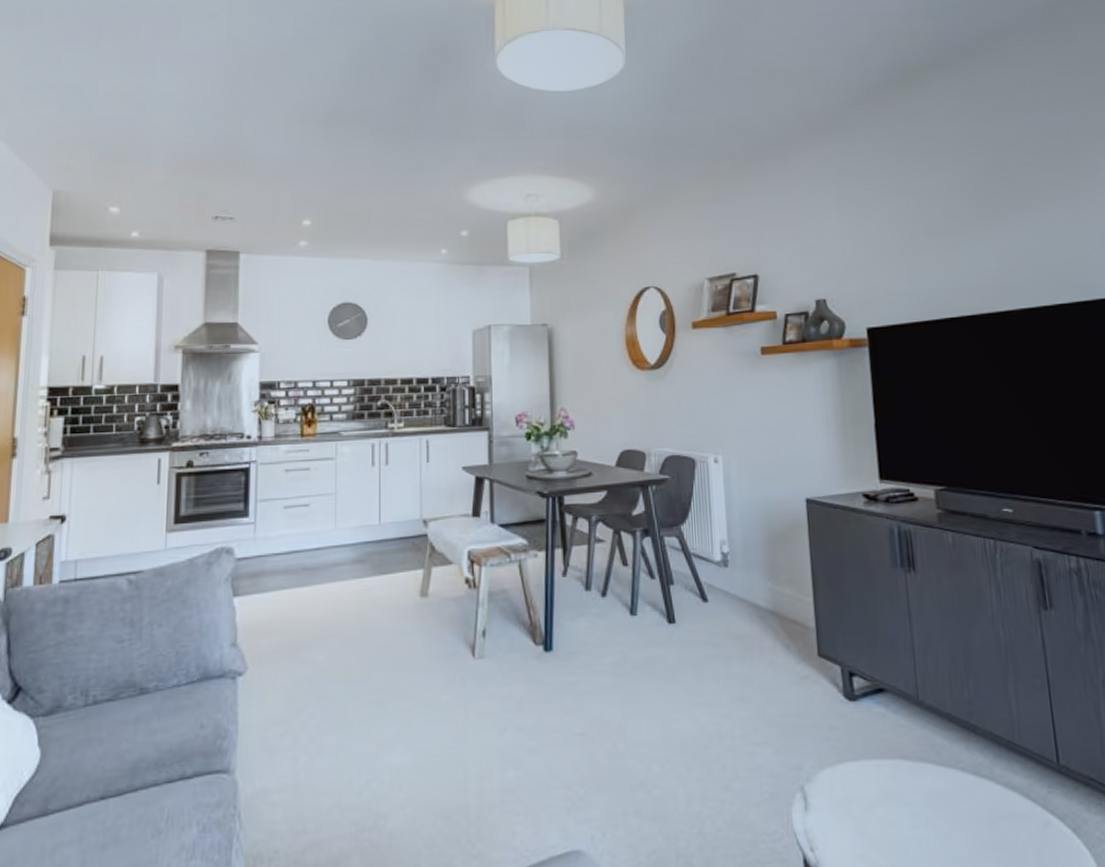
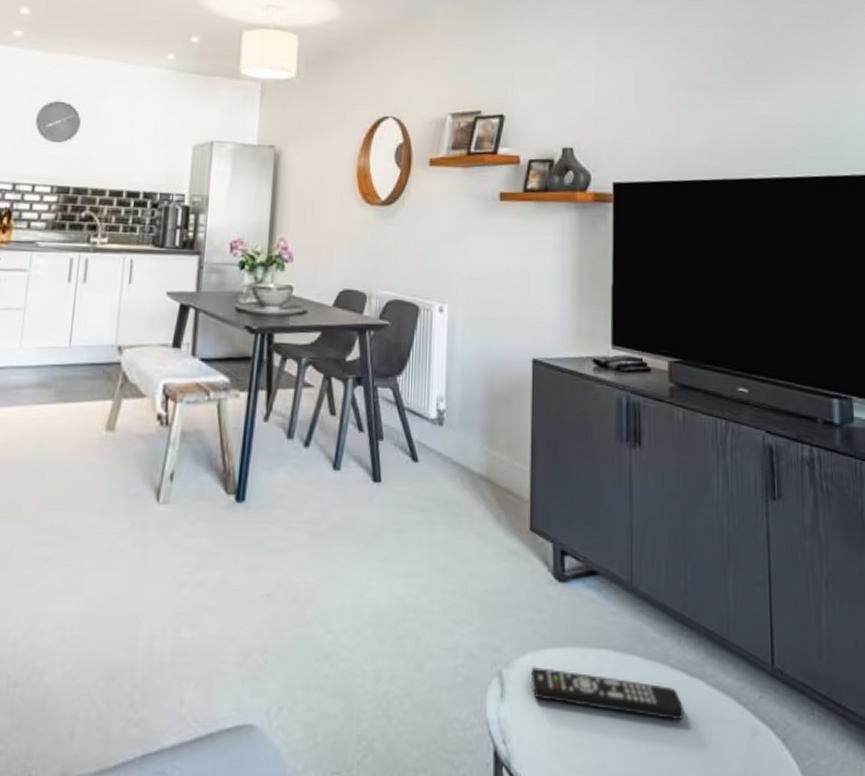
remote control: none [830,779,979,820] -> present [530,666,685,721]

